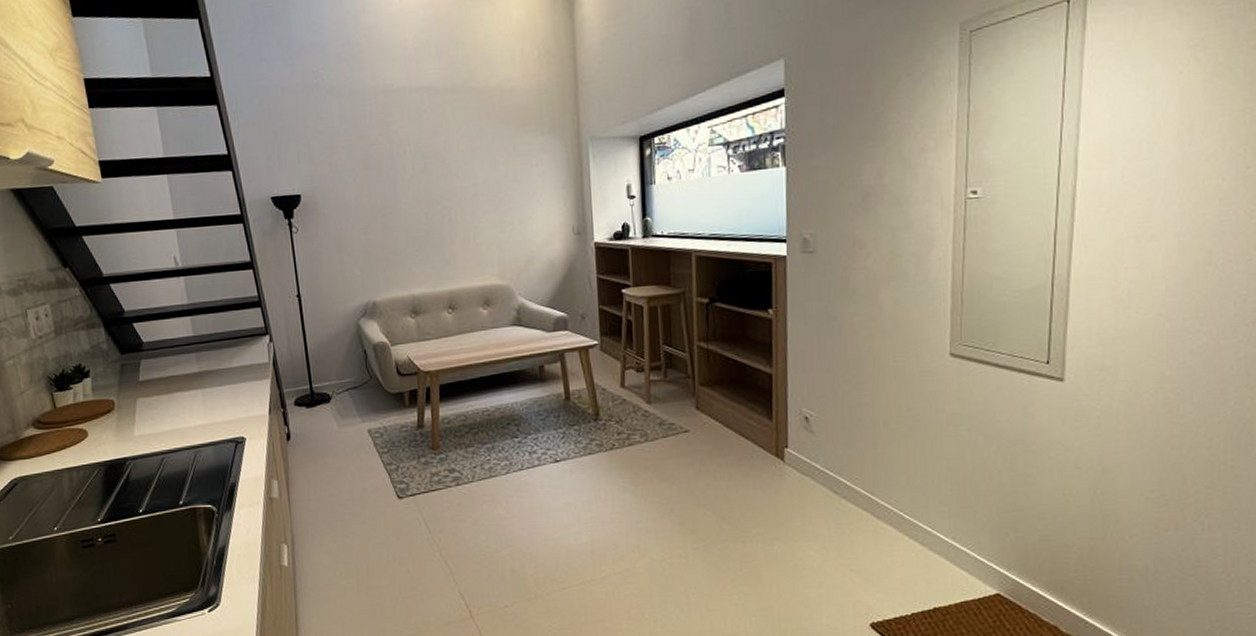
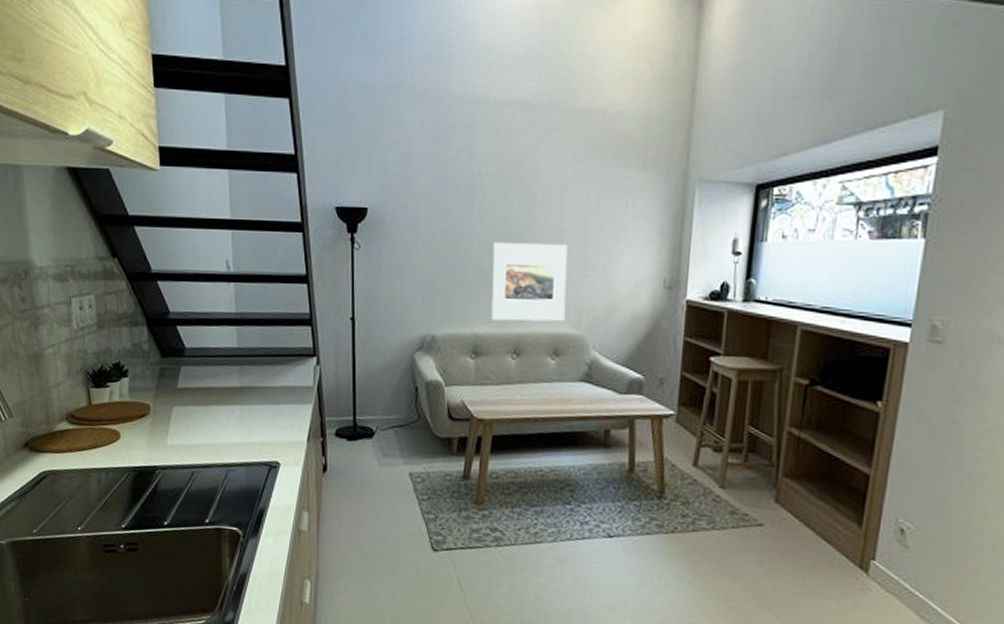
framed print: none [418,206,491,281] -> present [491,243,568,322]

